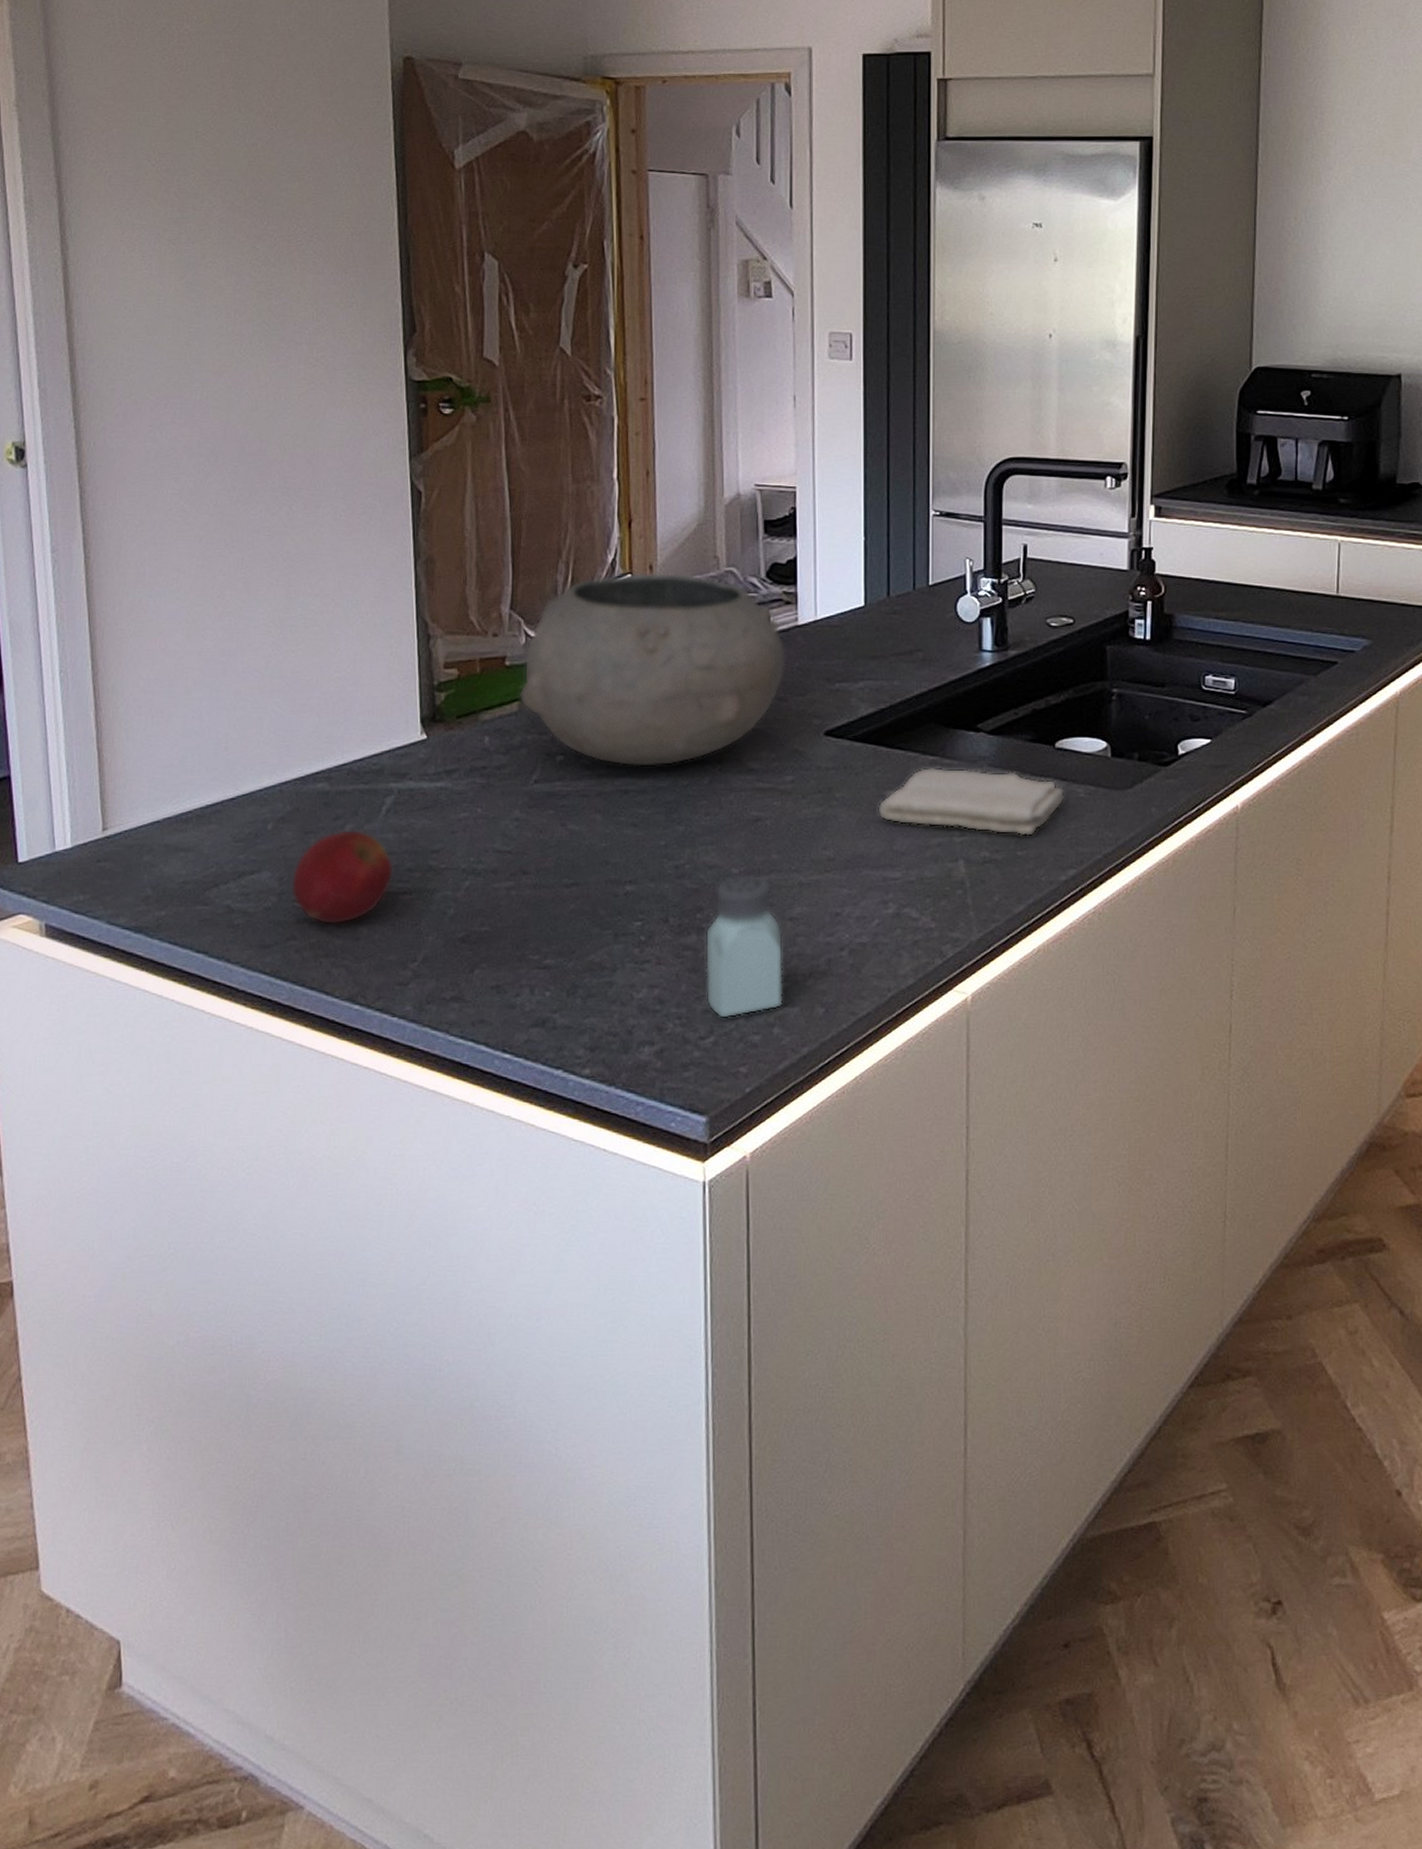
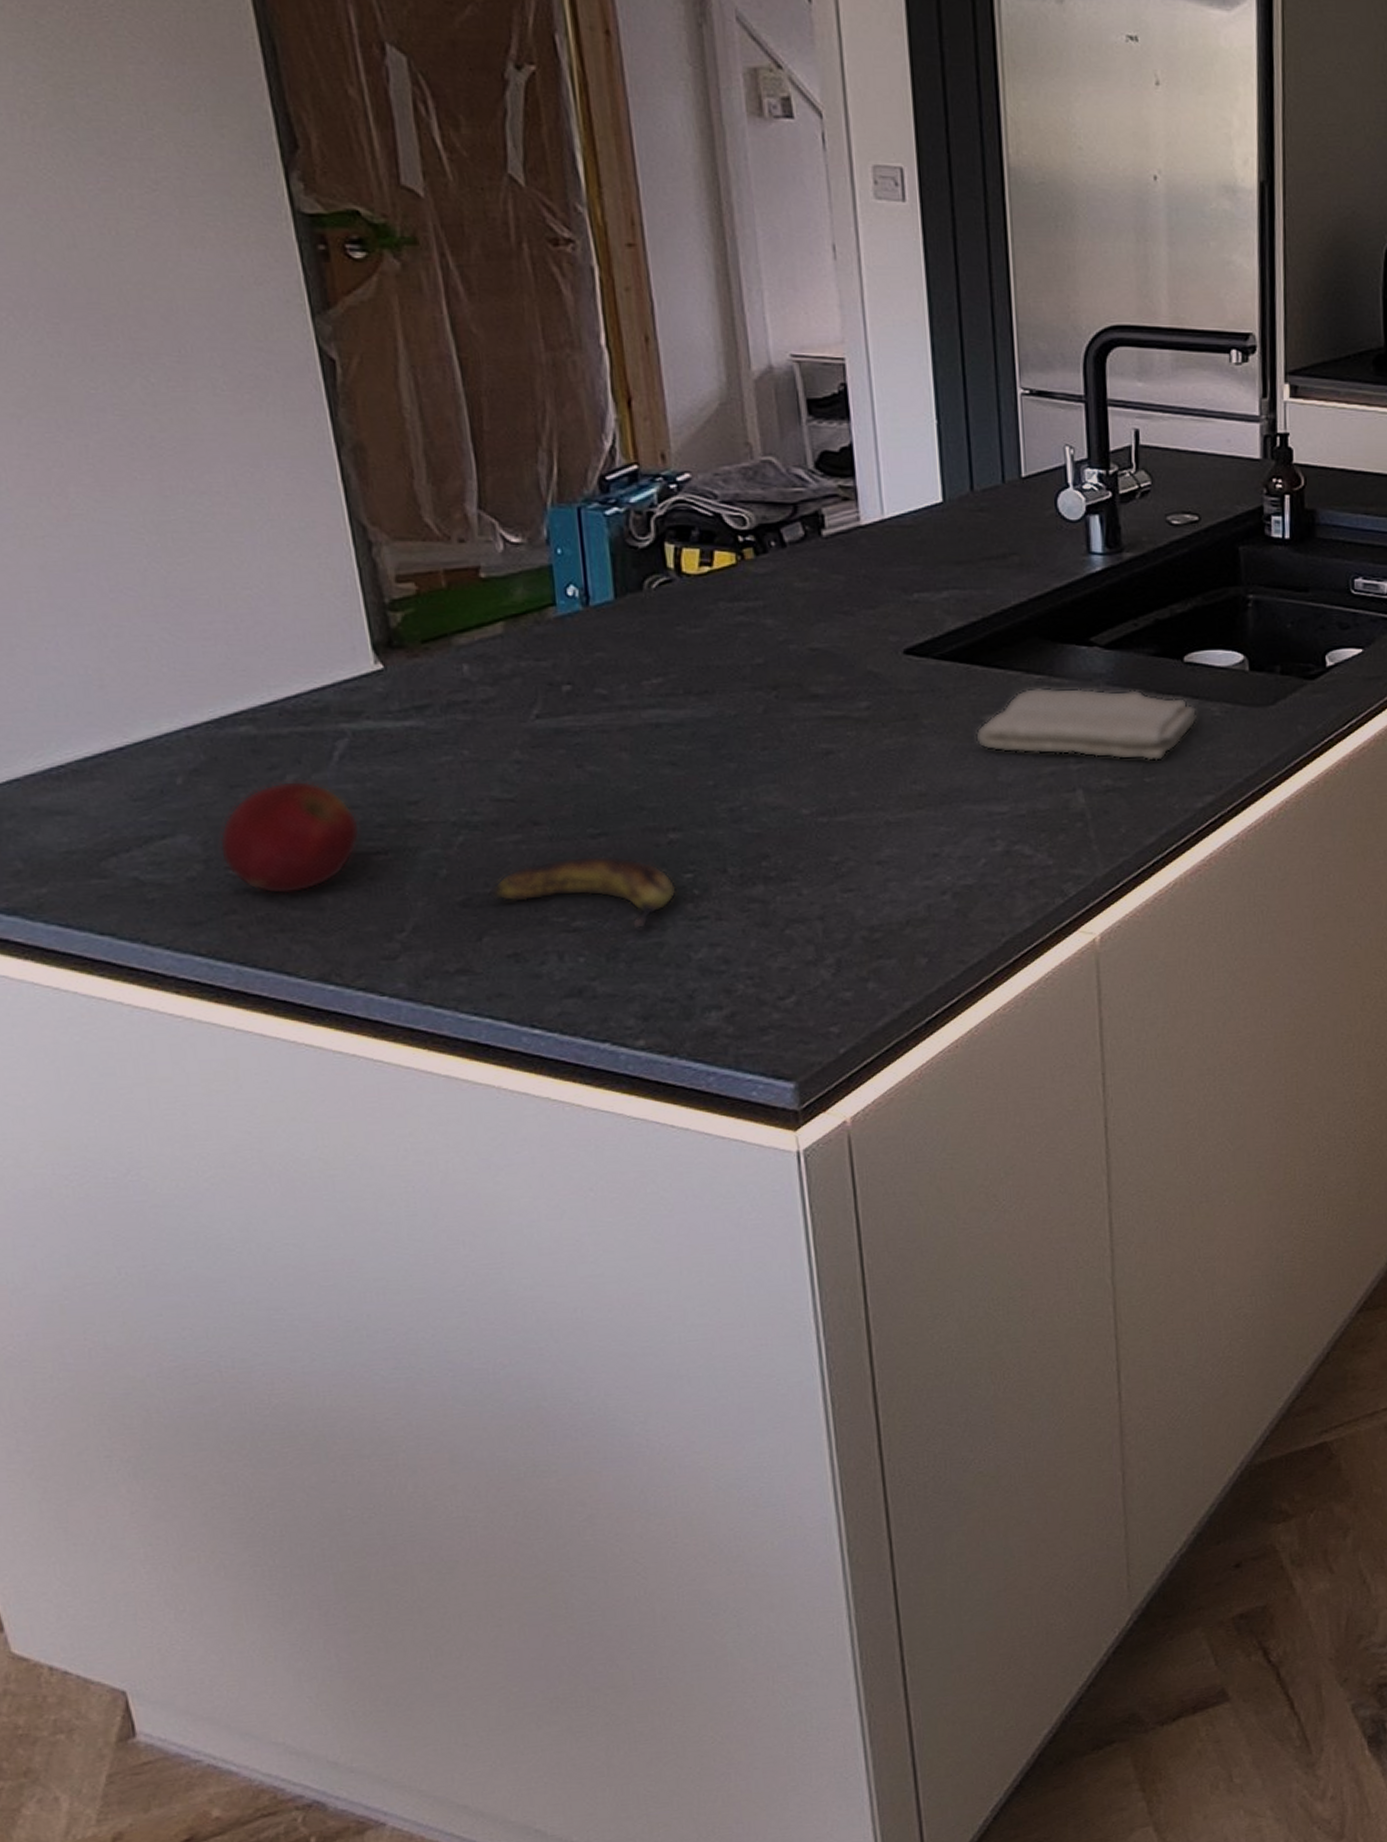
banana: none [482,902,627,969] -> present [488,855,677,929]
bowl: present [519,572,787,768] -> none [502,462,850,697]
saltshaker: present [705,875,783,1019] -> none [774,815,876,977]

